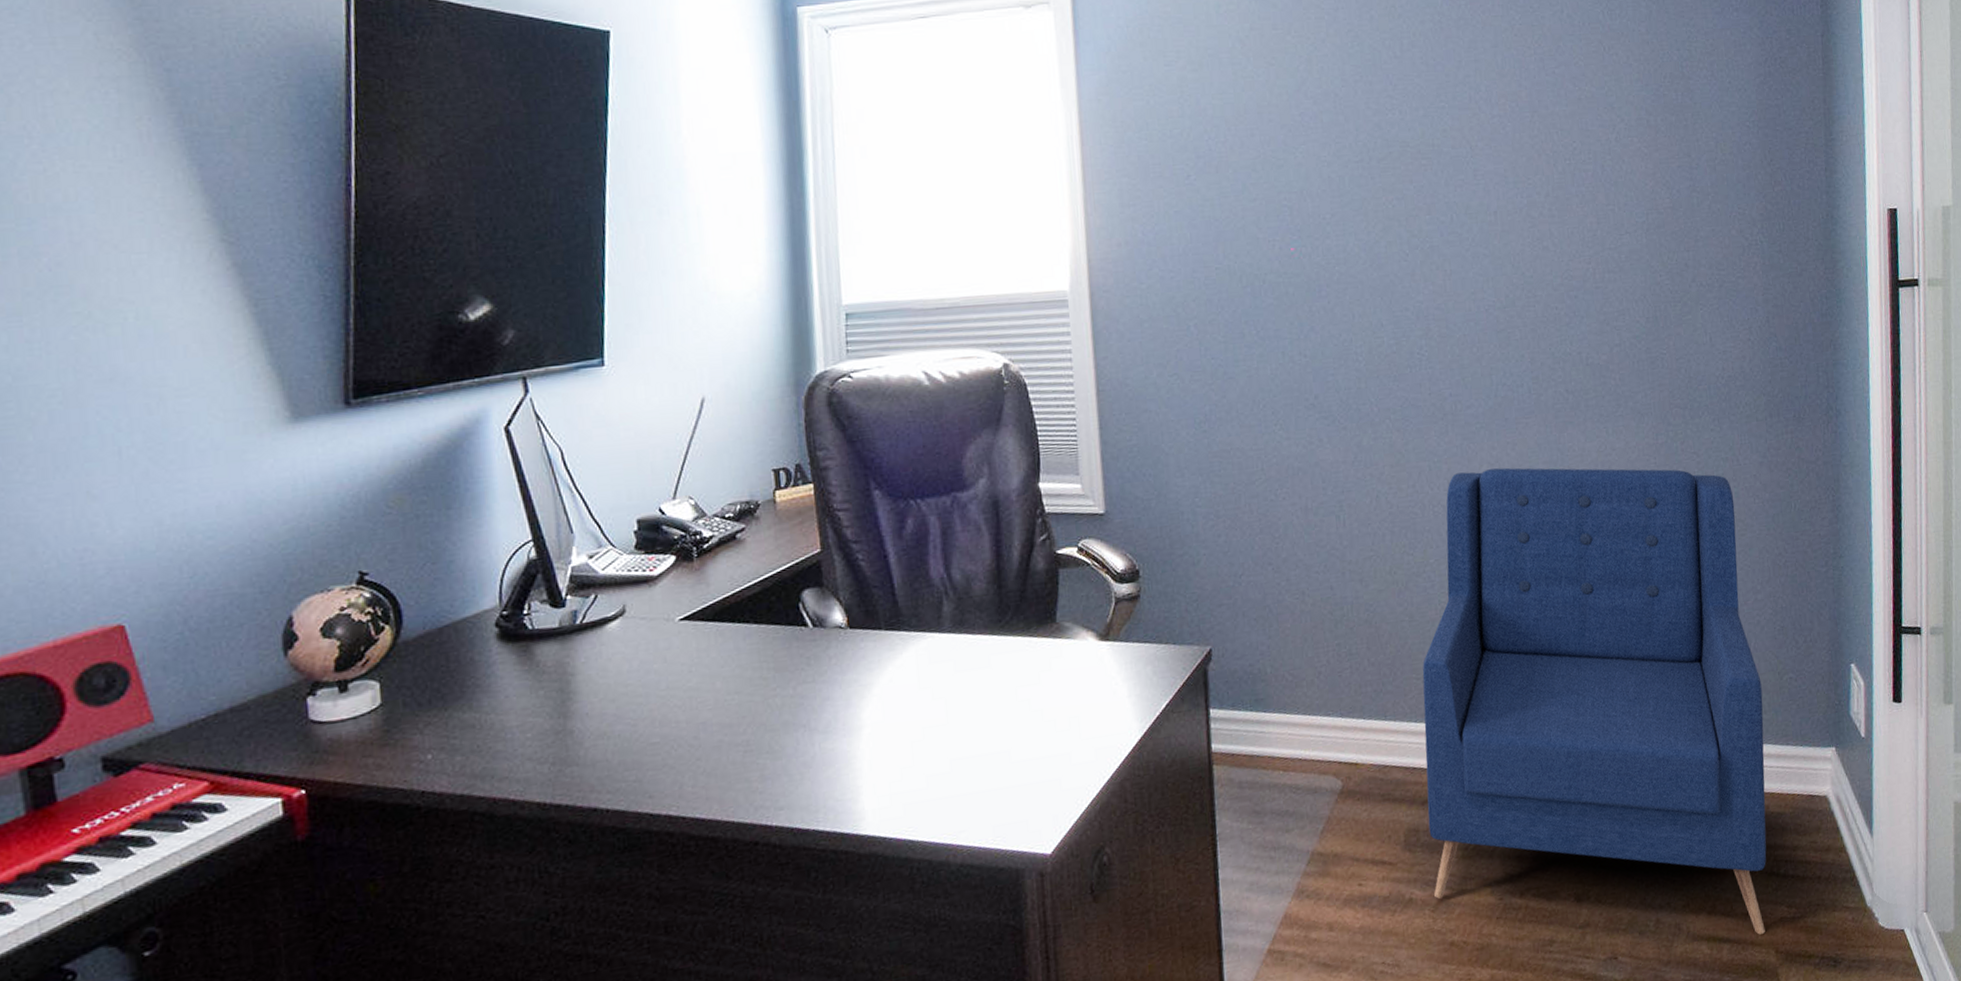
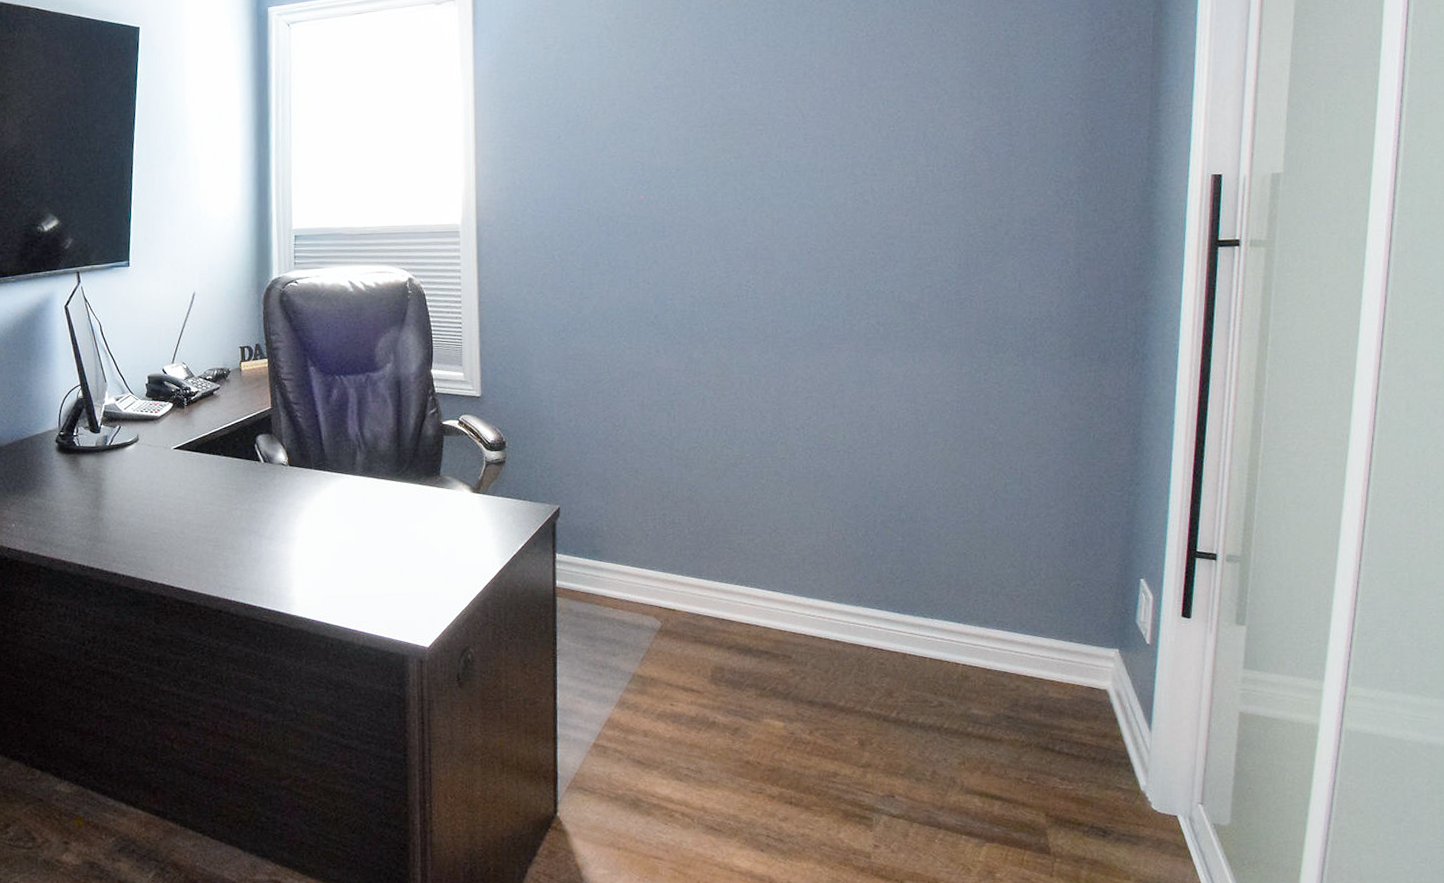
armchair: present [1422,467,1767,935] -> none [732,384,1049,798]

